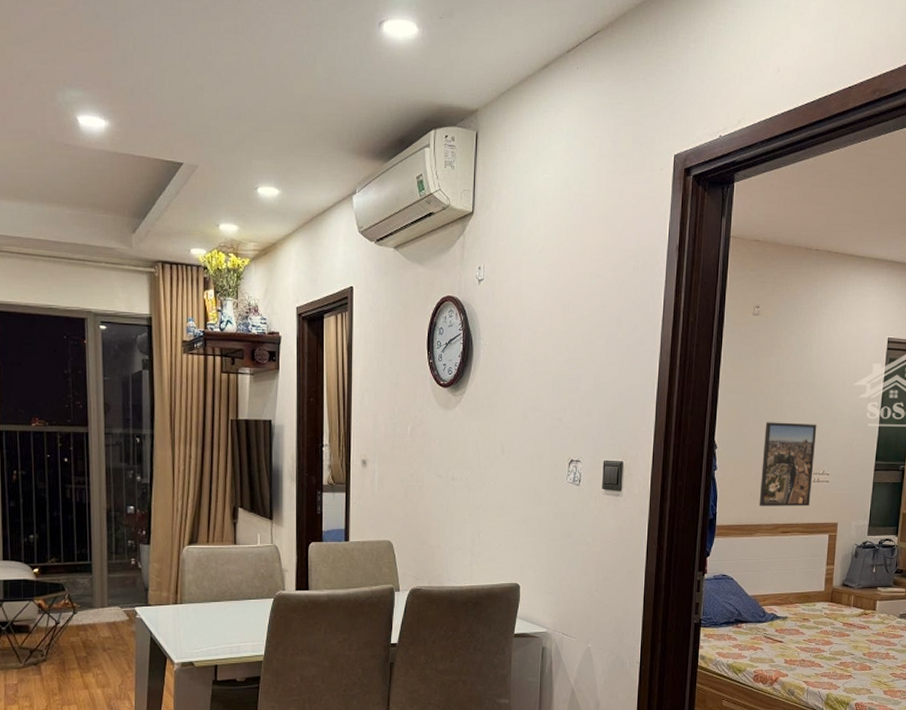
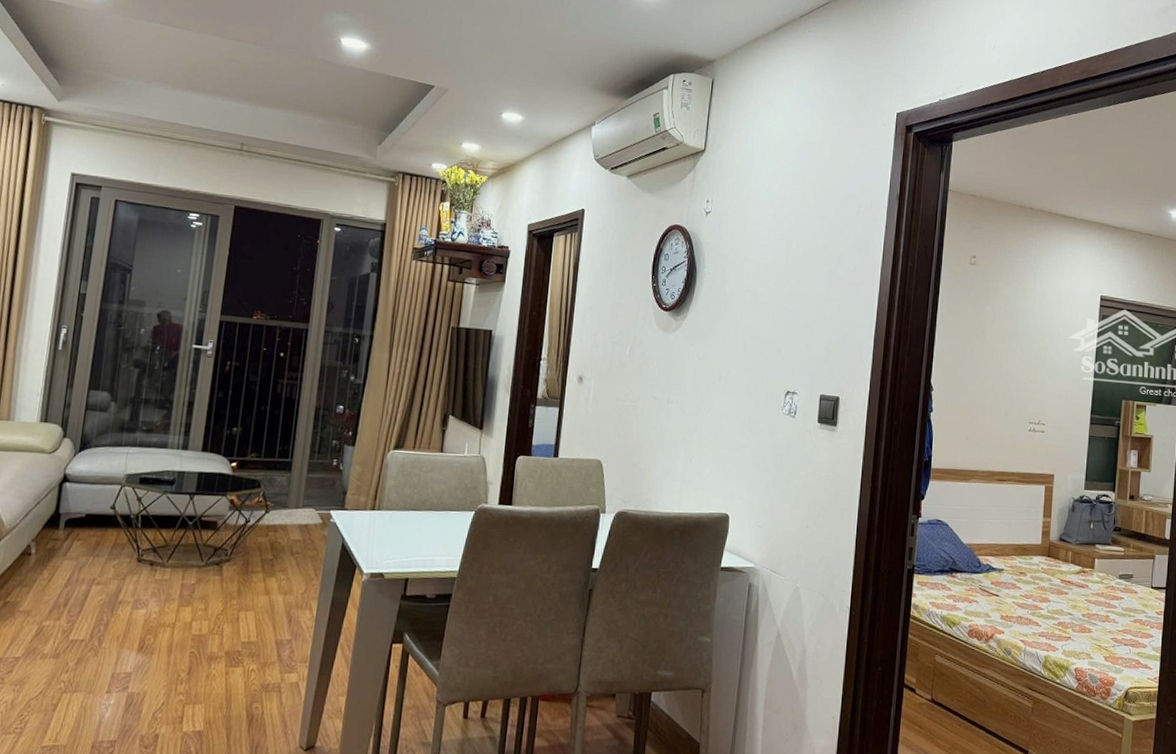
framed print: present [759,422,817,507] -> none [974,368,1033,456]

